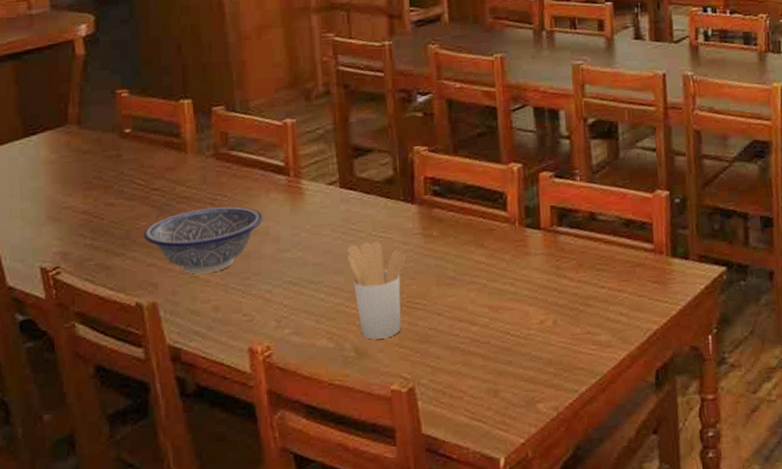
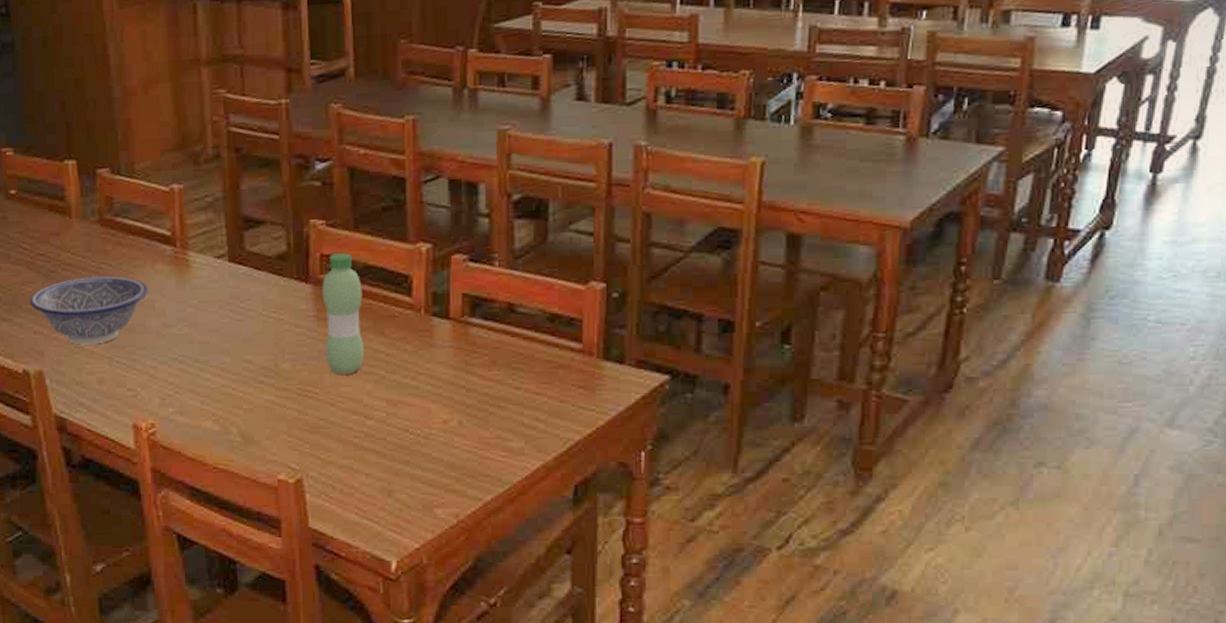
utensil holder: present [347,241,405,340] -> none [235,322,297,426]
water bottle: none [426,175,467,285] -> present [322,253,364,374]

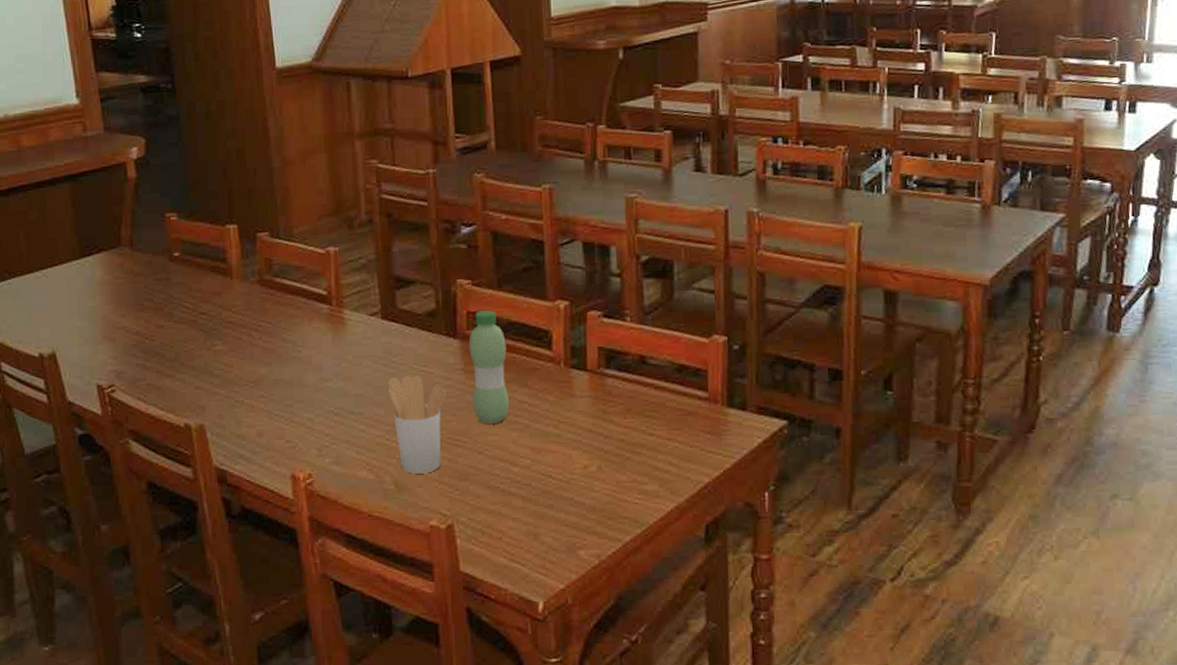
decorative bowl: present [29,276,148,345] -> none [192,333,306,399]
utensil holder: none [235,322,297,426] -> present [388,375,446,474]

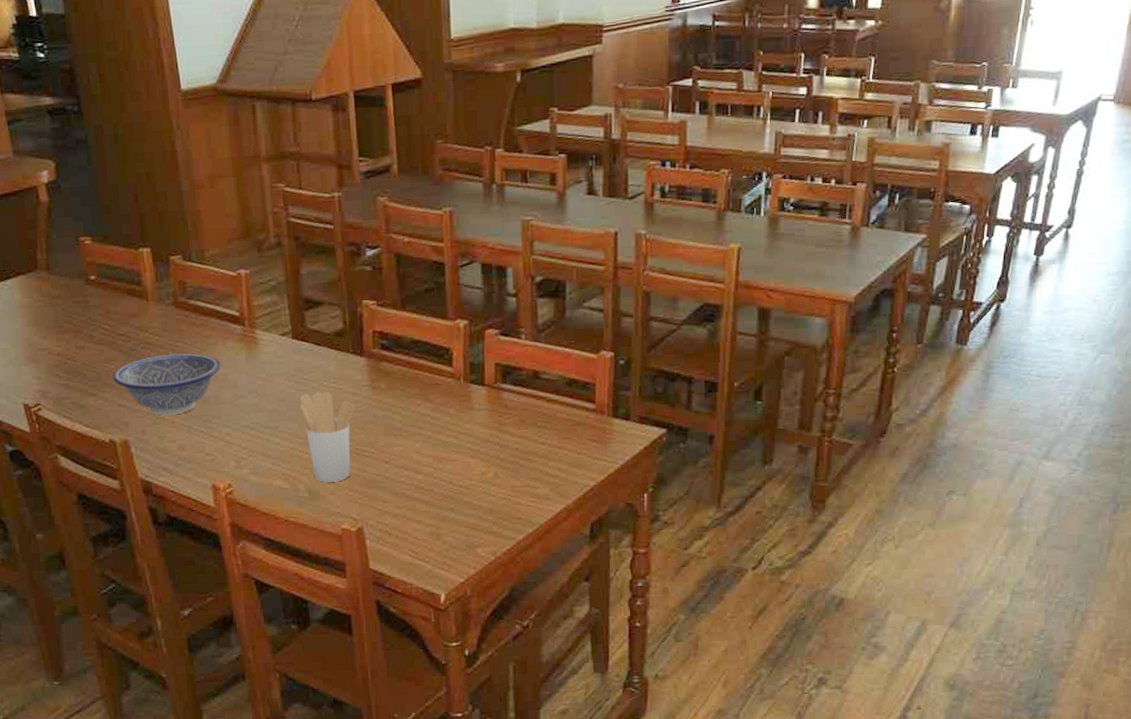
decorative bowl: none [192,333,306,399] -> present [113,353,221,416]
water bottle: present [469,310,509,424] -> none [375,330,413,436]

